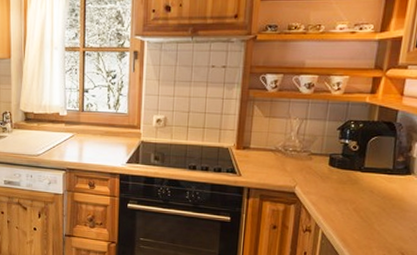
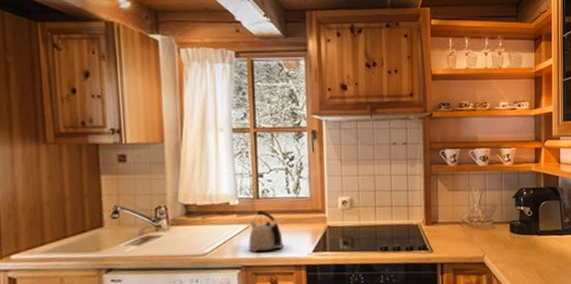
kettle: none [73,122,102,158] -> present [248,210,284,253]

